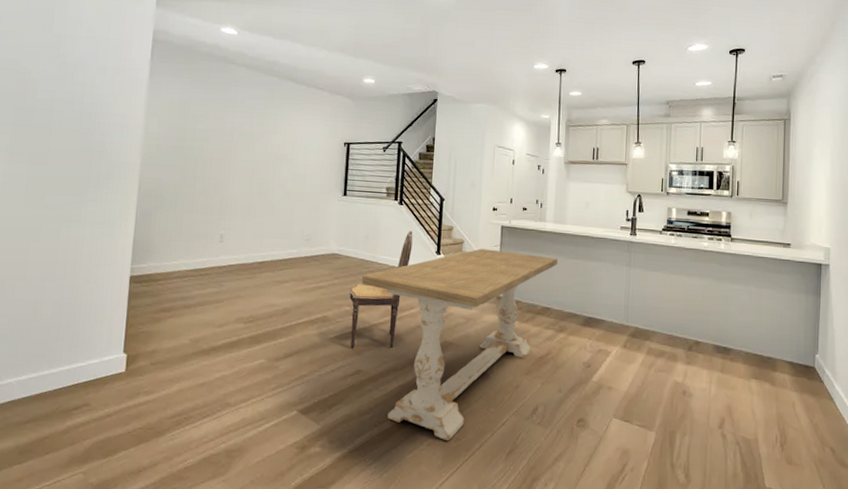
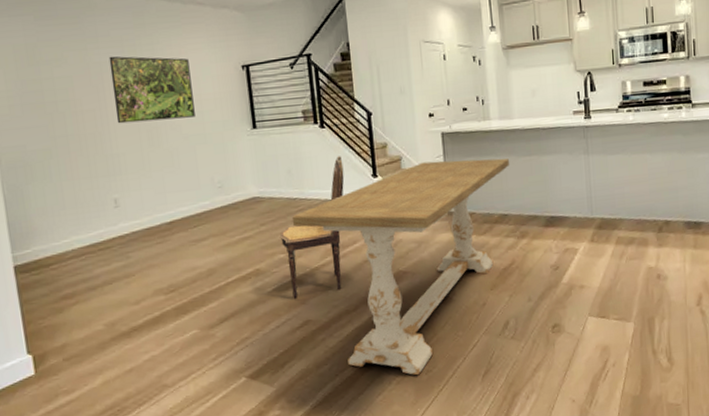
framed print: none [236,119,303,178] -> present [109,56,195,124]

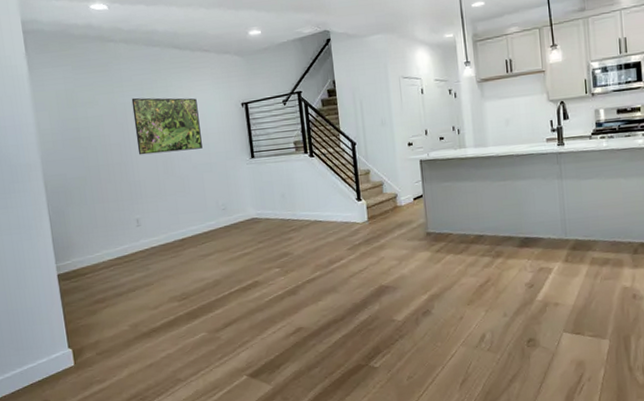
dining chair: present [279,156,345,299] -> none [275,182,332,308]
dining table: present [291,158,510,376] -> none [285,183,485,381]

